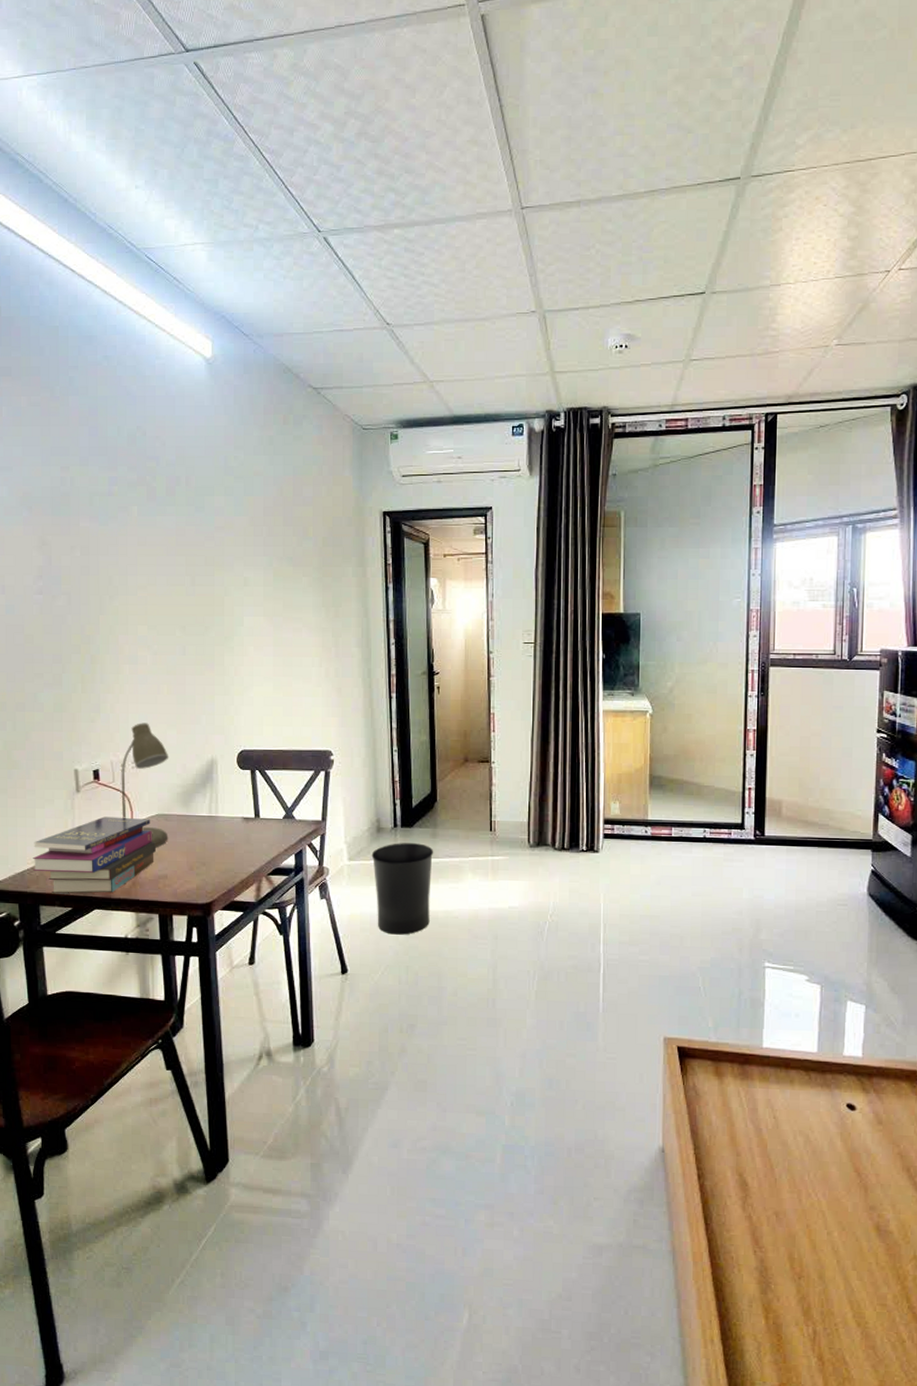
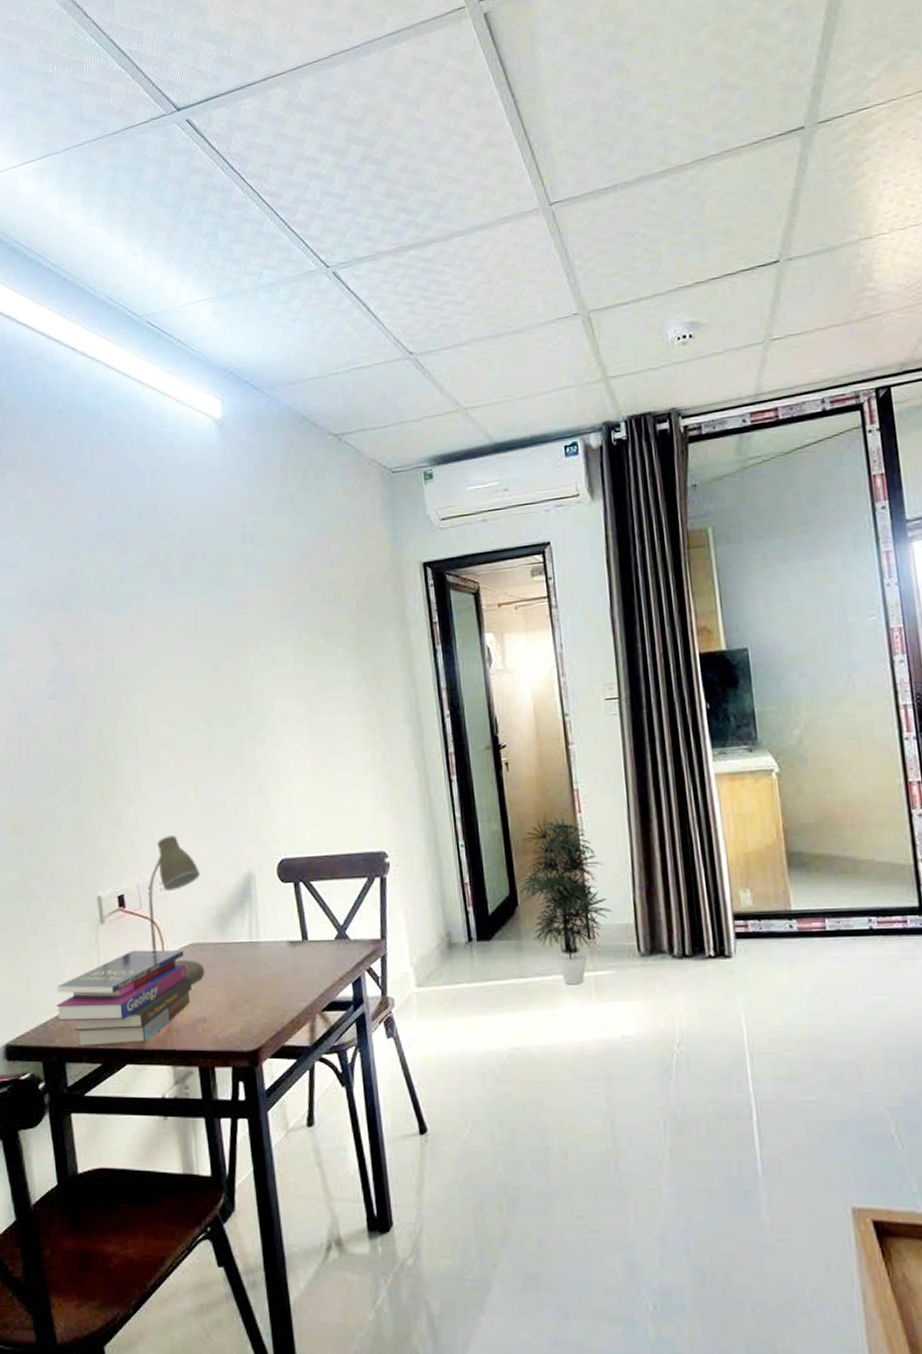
waste bin: present [371,843,434,935] -> none [444,960,524,1080]
plant: none [437,735,512,866] -> present [517,818,613,985]

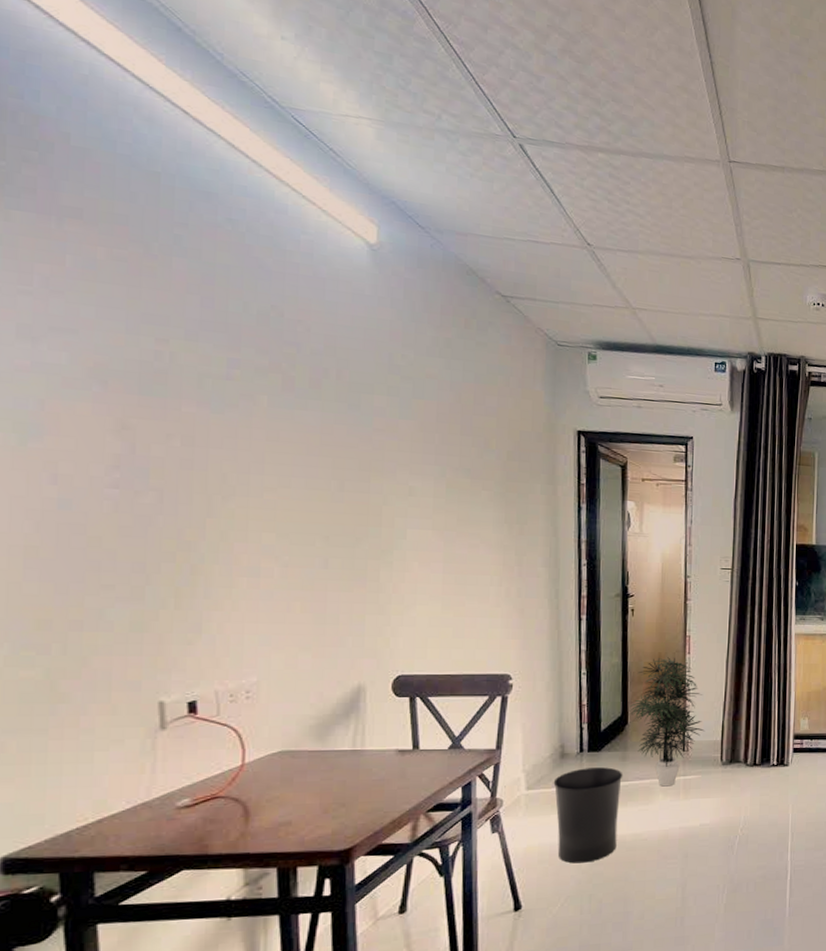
books: present [56,949,191,1048] -> none [86,756,277,857]
desk lamp: present [148,835,205,984] -> none [228,645,301,789]
waste bin: none [444,960,524,1080] -> present [553,767,623,864]

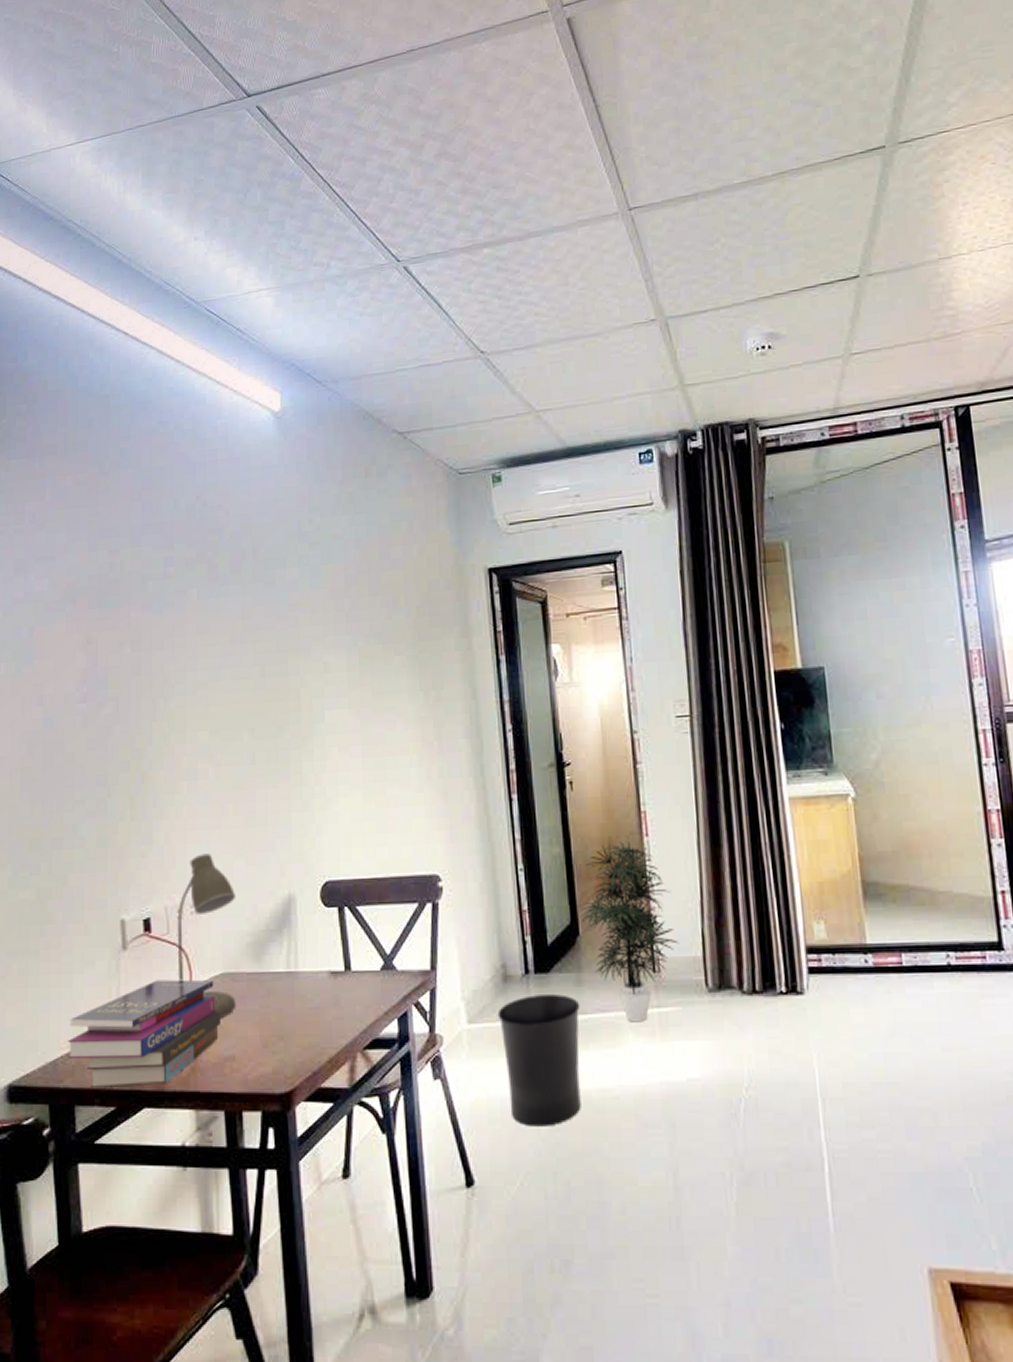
books: none [86,756,277,857] -> present [68,979,220,1089]
desk lamp: none [228,645,301,789] -> present [177,853,237,1018]

